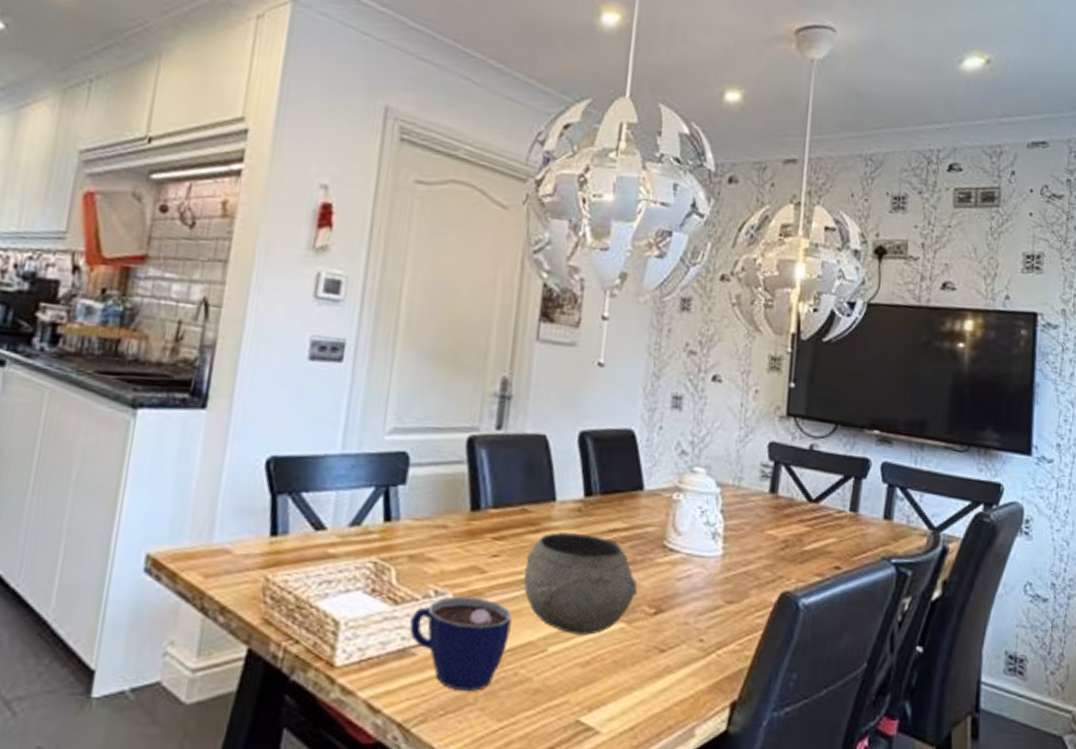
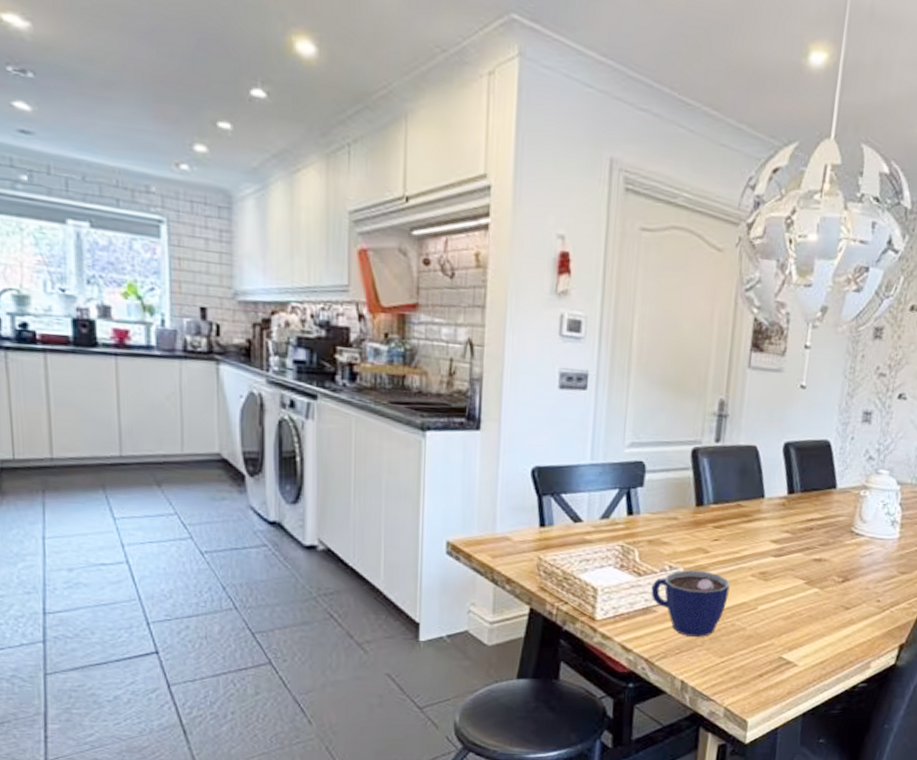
bowl: present [523,532,638,635] -> none [739,522,829,598]

